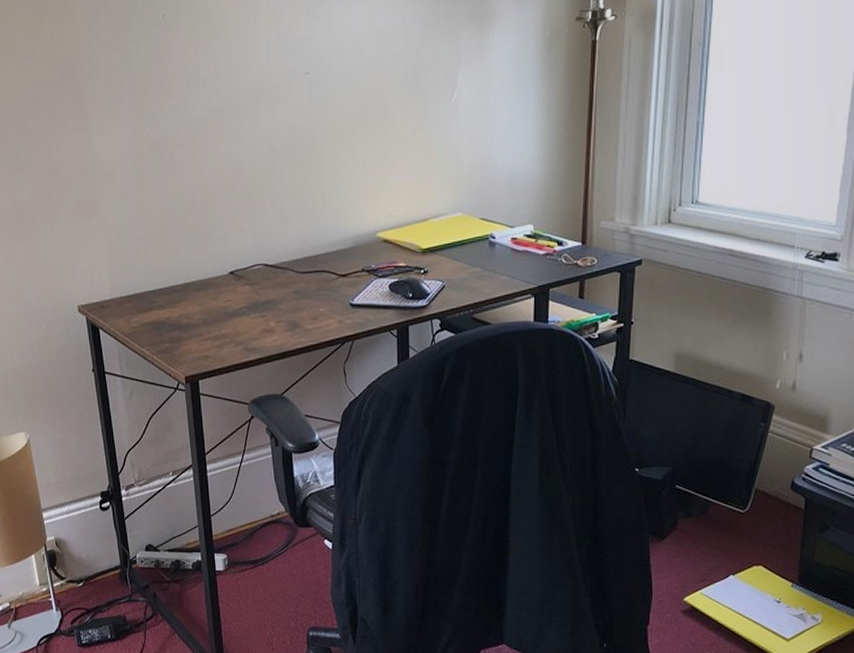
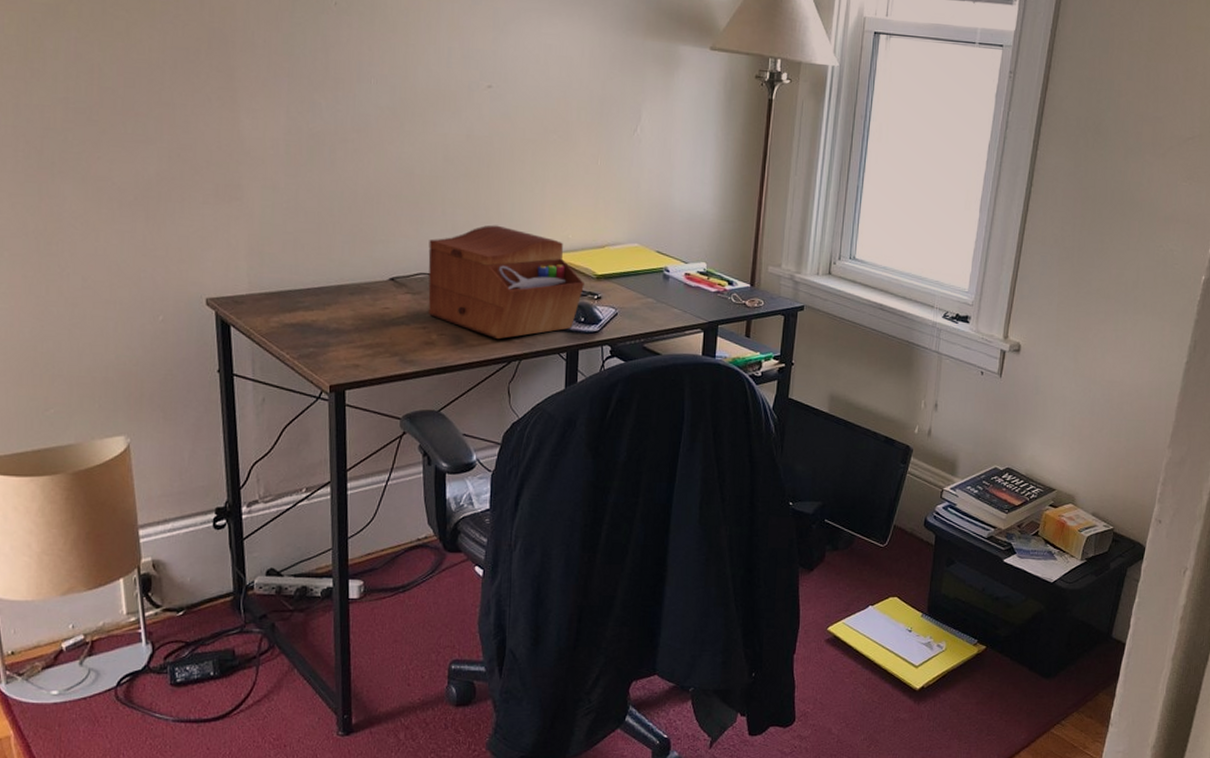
sewing box: none [261,210,410,322] -> present [428,225,584,340]

